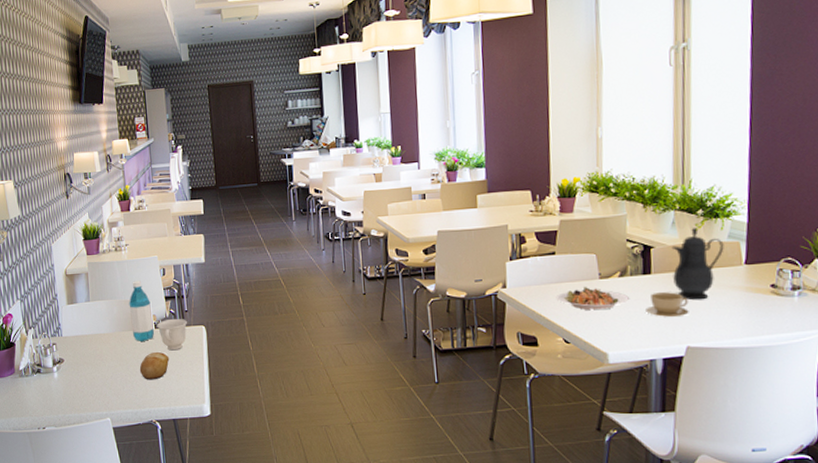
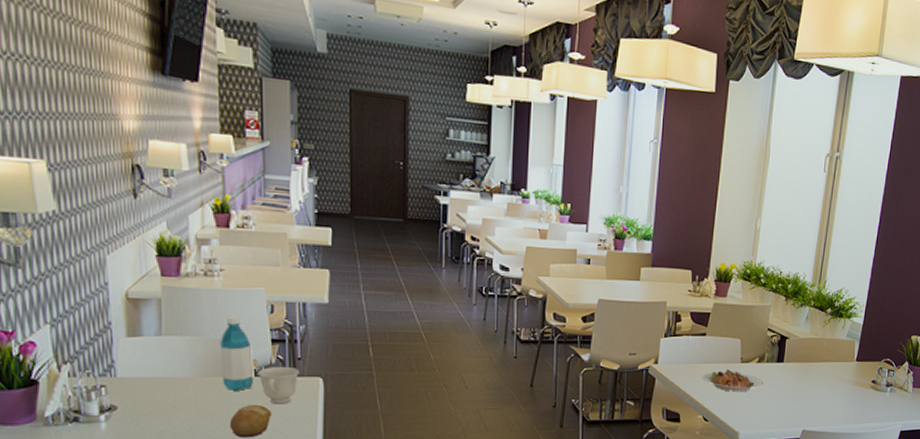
teacup: present [646,292,689,317] -> none [775,380,809,402]
coffeepot: present [671,228,724,300] -> none [800,324,843,390]

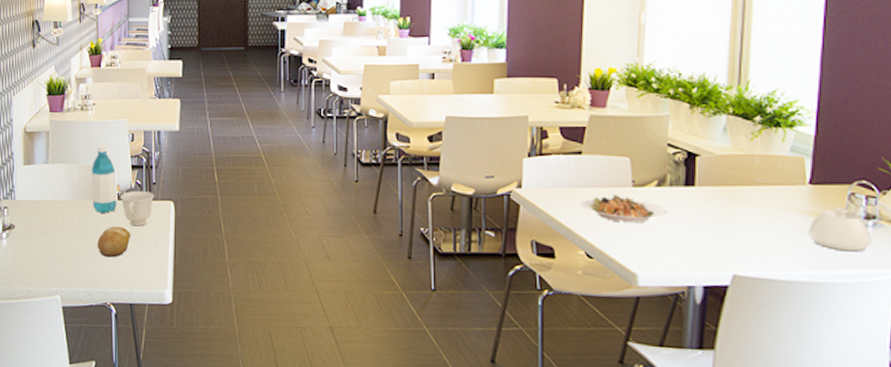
sugar bowl: none [852,378,888,410] -> present [808,207,872,252]

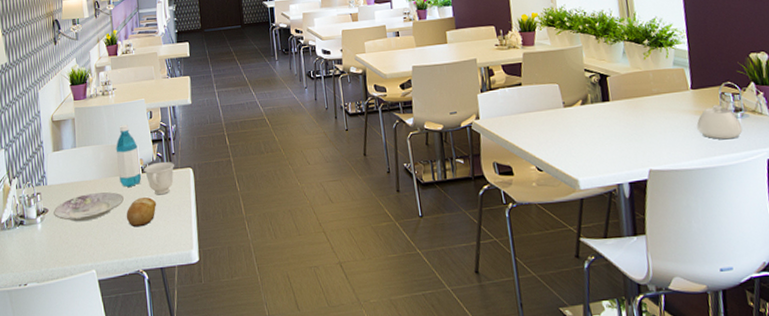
plate: none [20,215,96,244] -> present [54,192,124,222]
salad: present [579,195,668,223] -> none [526,116,594,139]

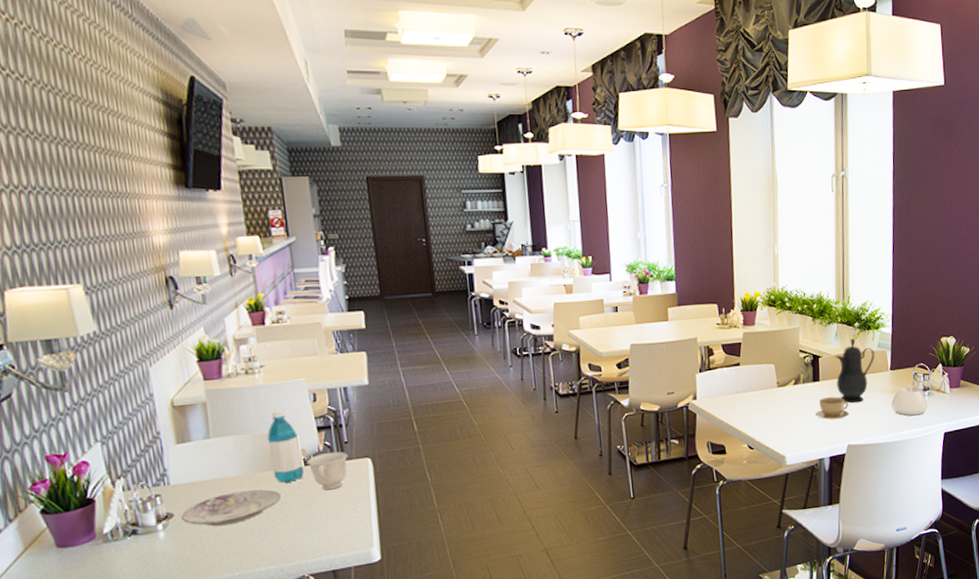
bread roll: present [126,197,157,227] -> none [284,493,326,528]
teacup: none [608,117,647,142] -> present [816,397,849,420]
coffeepot: none [625,57,671,125] -> present [835,339,875,404]

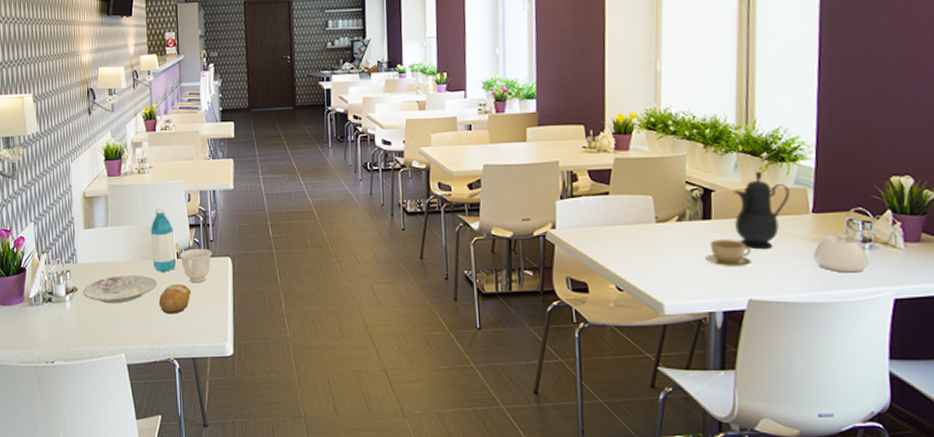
bread roll: none [284,493,326,528] -> present [158,284,191,314]

